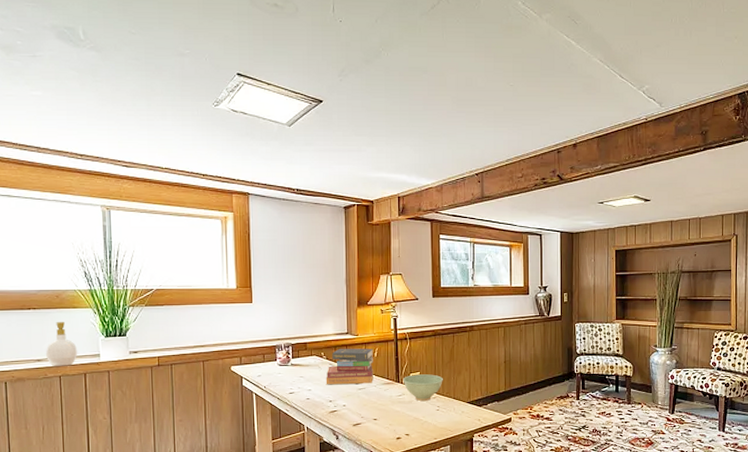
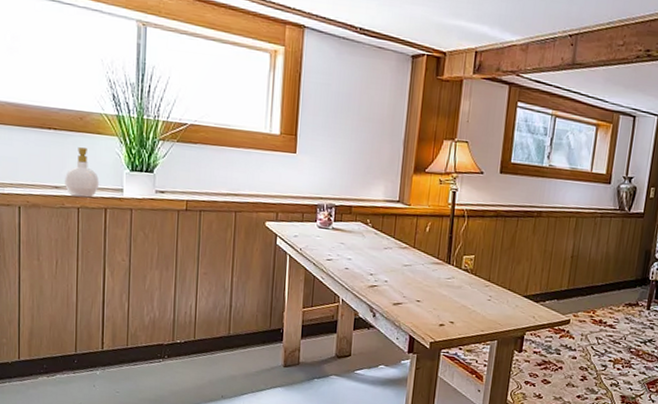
books: present [325,348,373,385] -> none [368,217,425,261]
bowl: present [403,374,443,401] -> none [454,257,500,288]

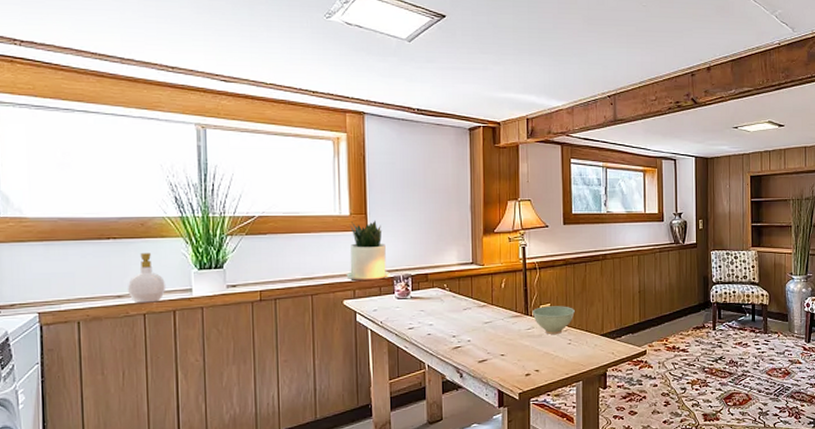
planter: none [270,141,314,206] -> present [346,220,390,281]
bowl: none [454,257,500,288] -> present [532,306,575,334]

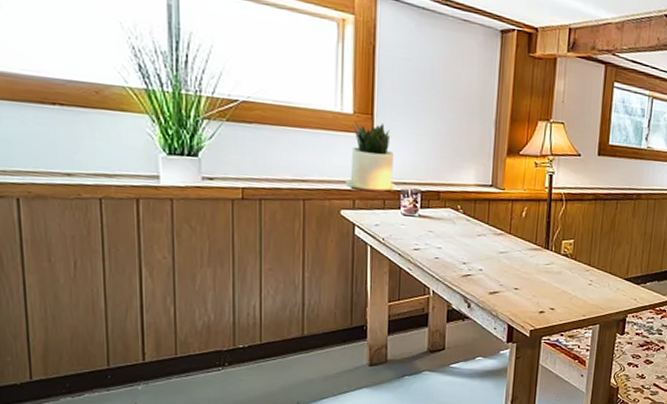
soap bottle: present [128,253,166,304] -> none [79,126,128,187]
bowl: present [532,306,575,334] -> none [553,242,600,273]

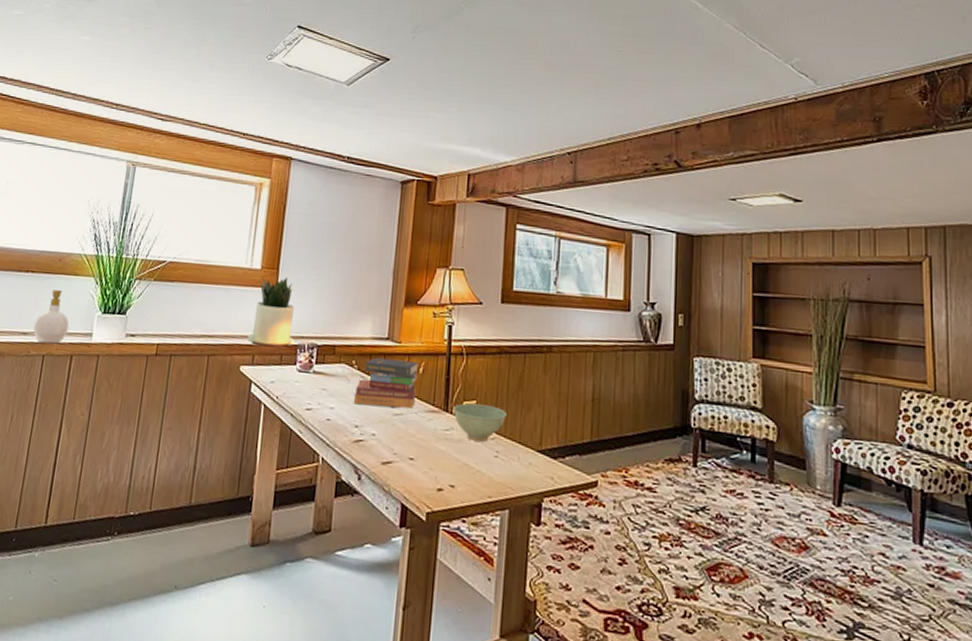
soap bottle: none [79,126,128,187] -> present [33,290,70,345]
books: none [460,202,521,247] -> present [353,357,418,409]
bowl: none [553,242,600,273] -> present [452,403,507,442]

